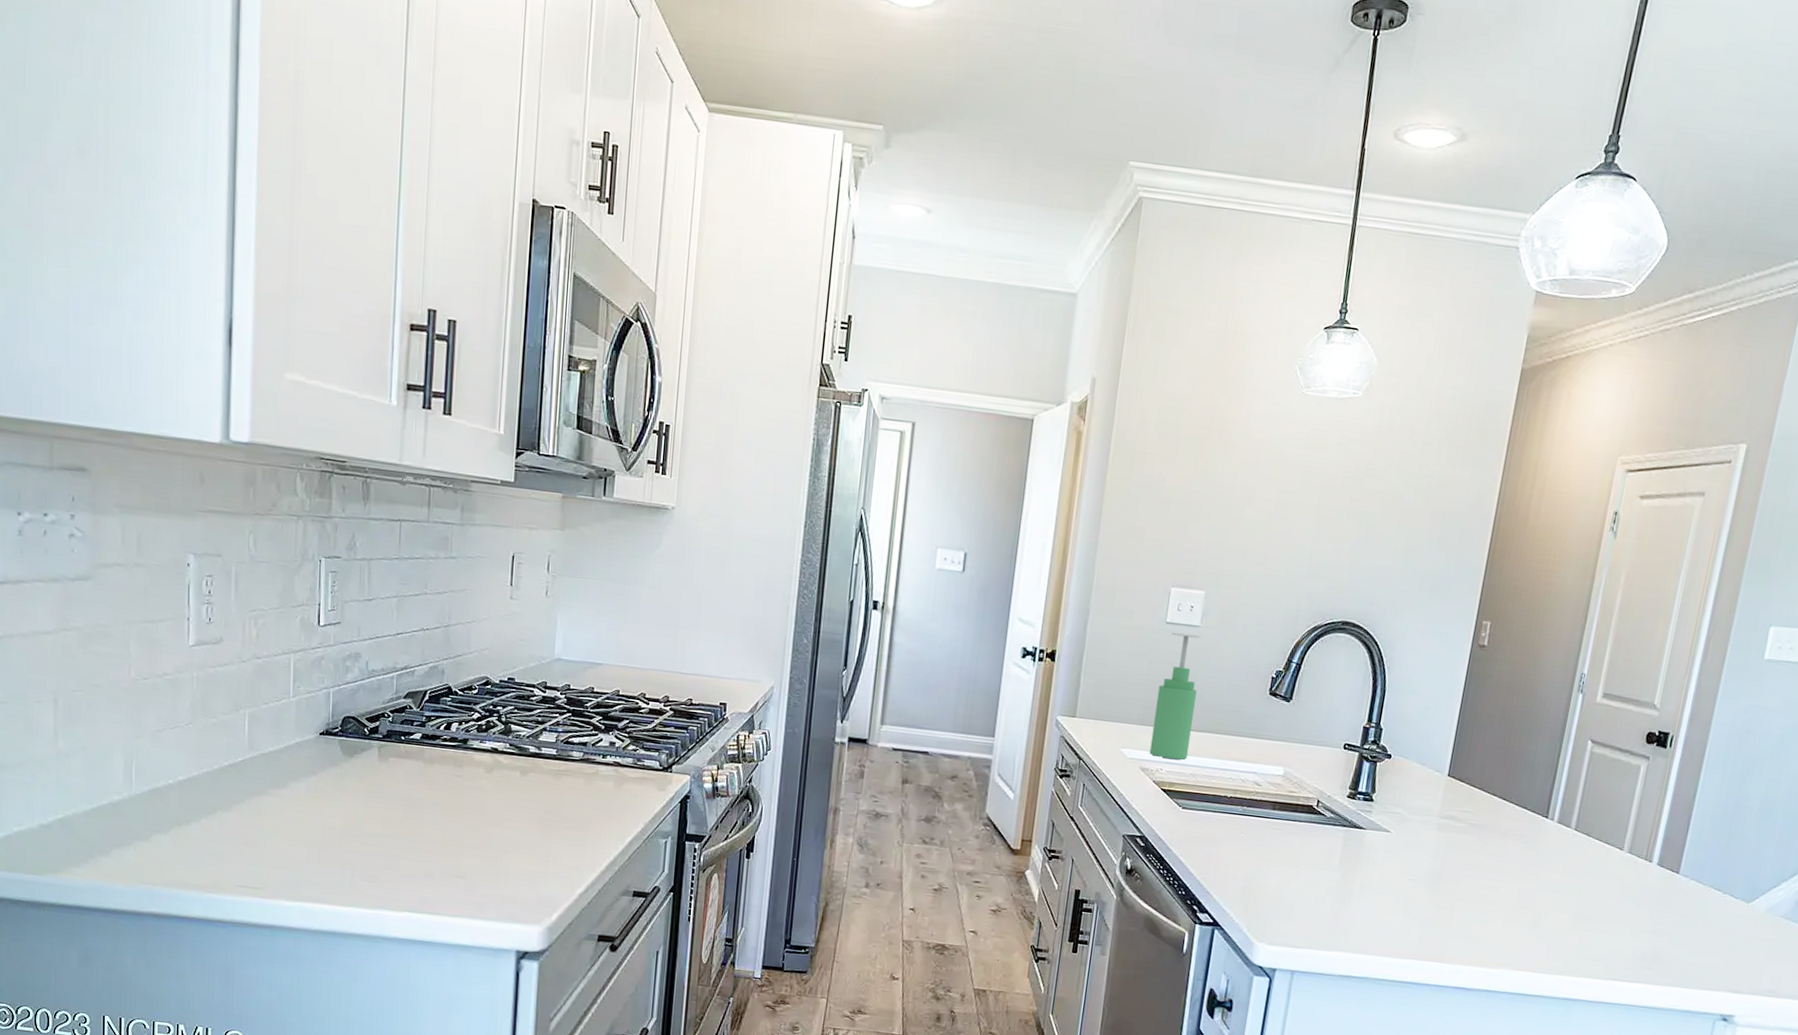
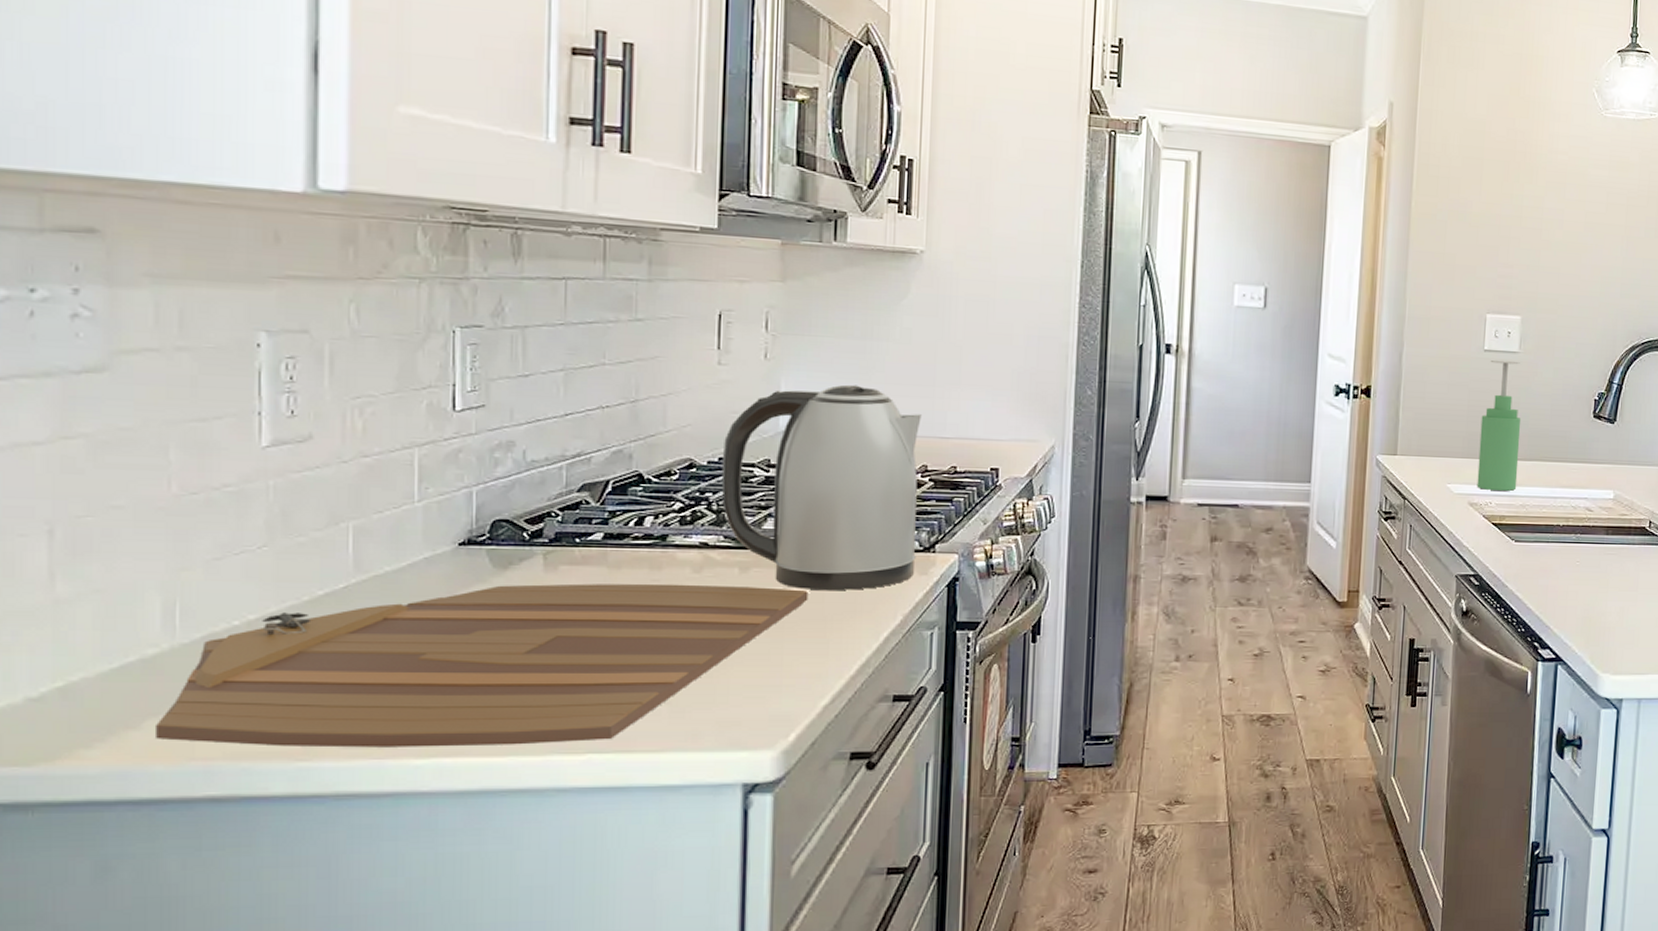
cutting board: none [119,769,572,903] -> present [156,583,809,748]
kettle: none [509,621,666,799] -> present [721,384,922,591]

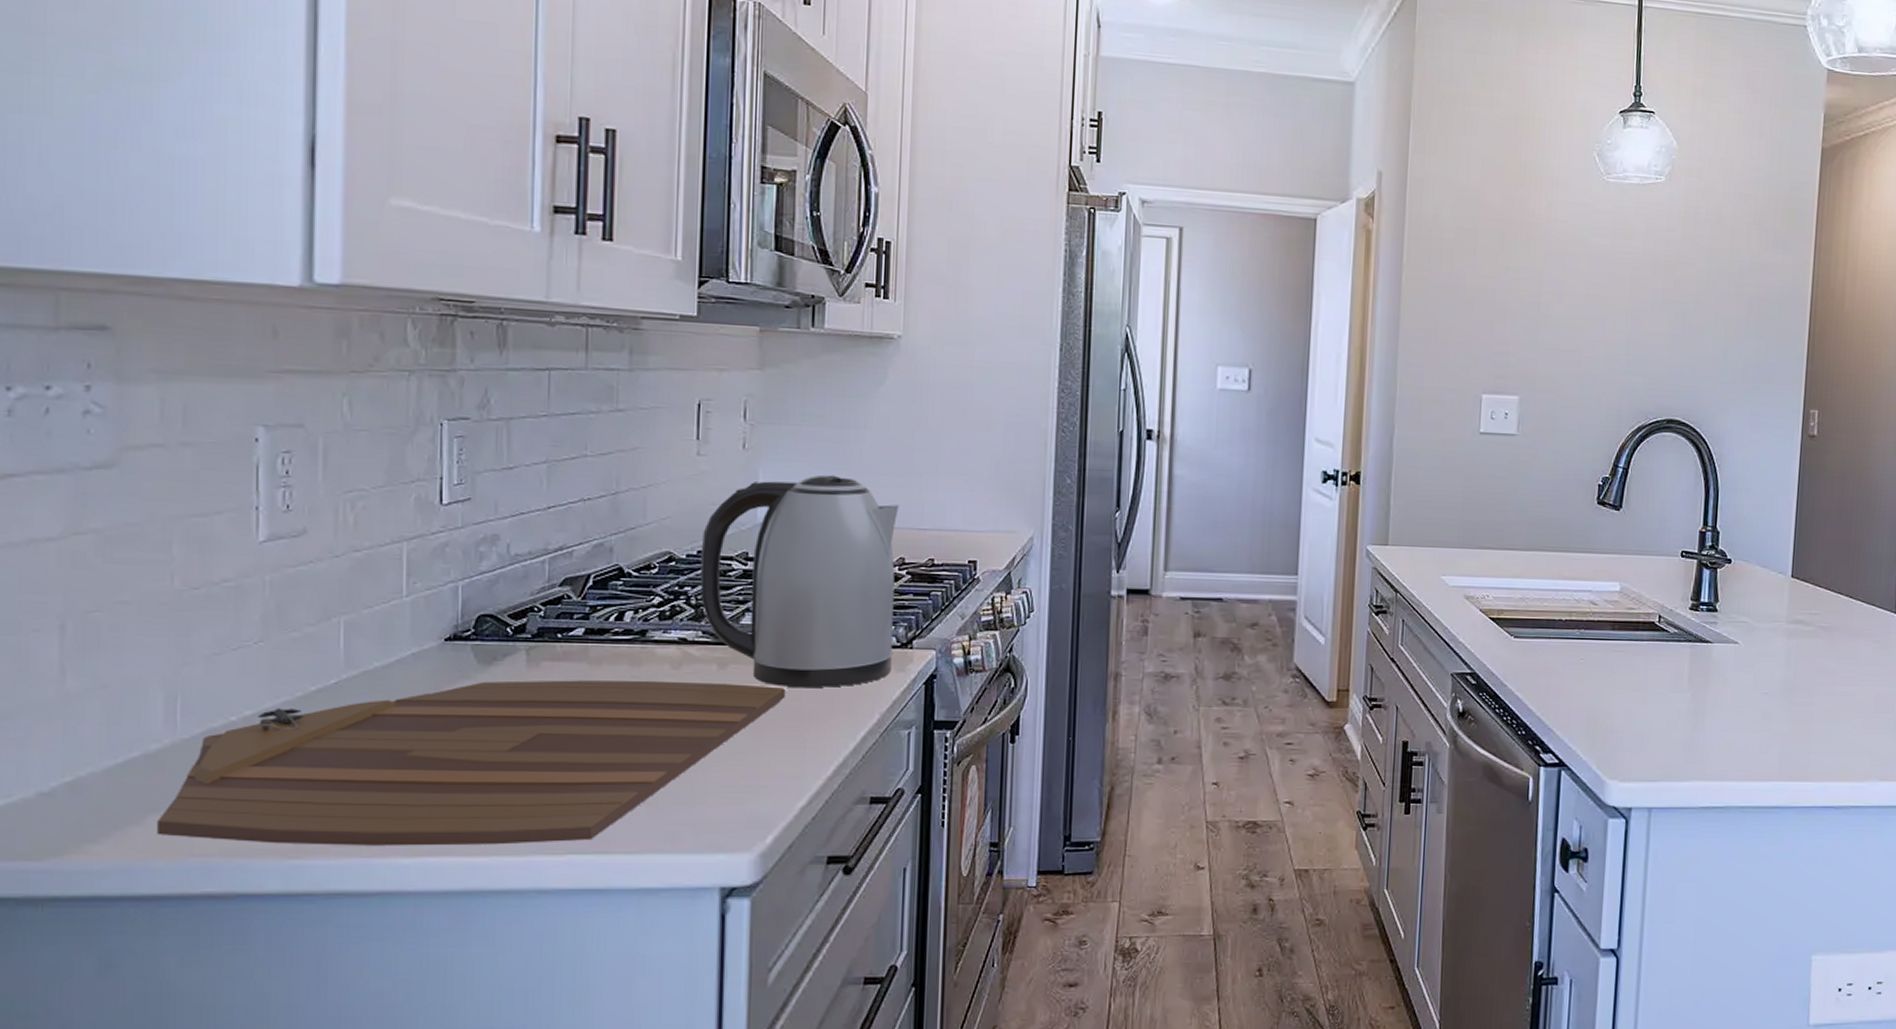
soap dispenser: present [1477,359,1522,491] -> none [1473,443,1520,583]

